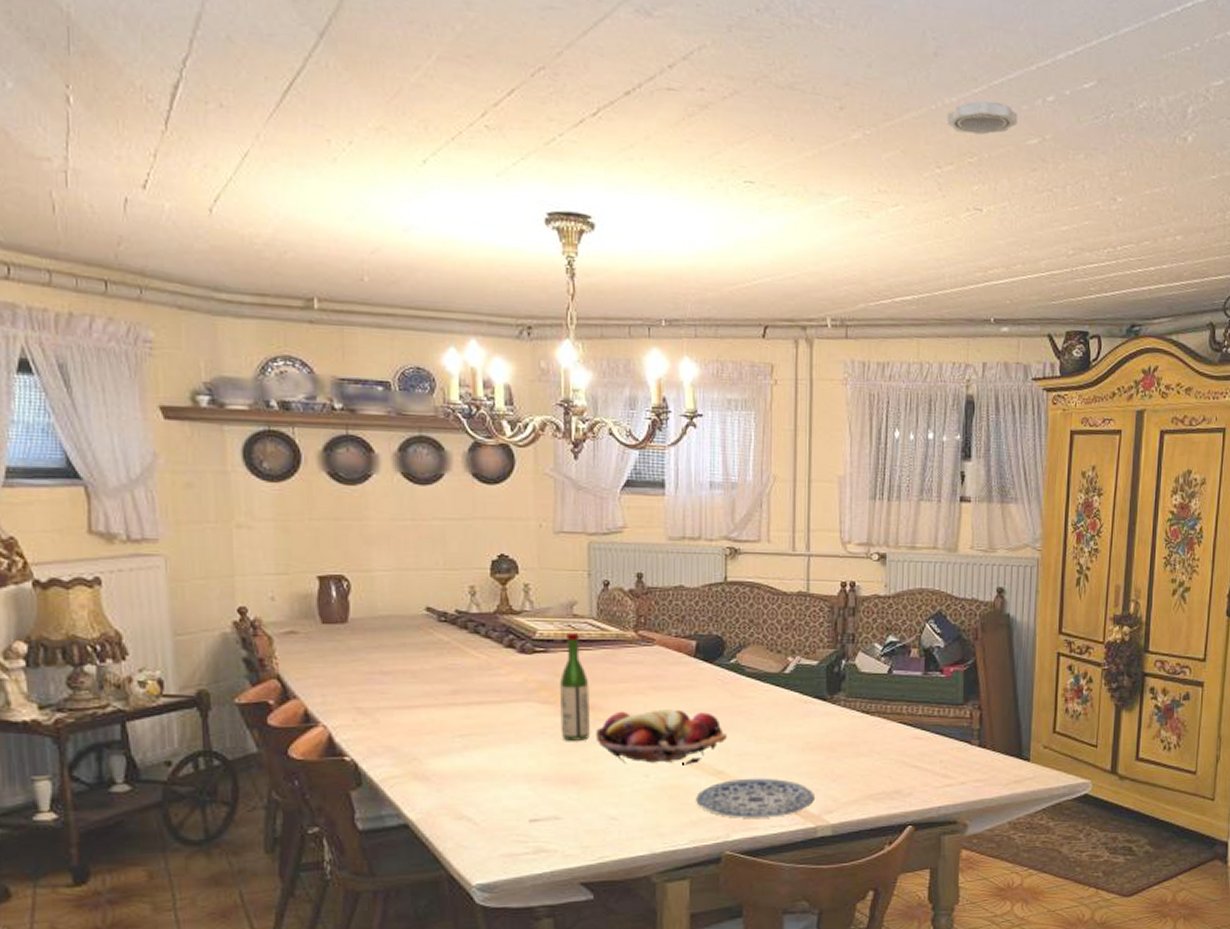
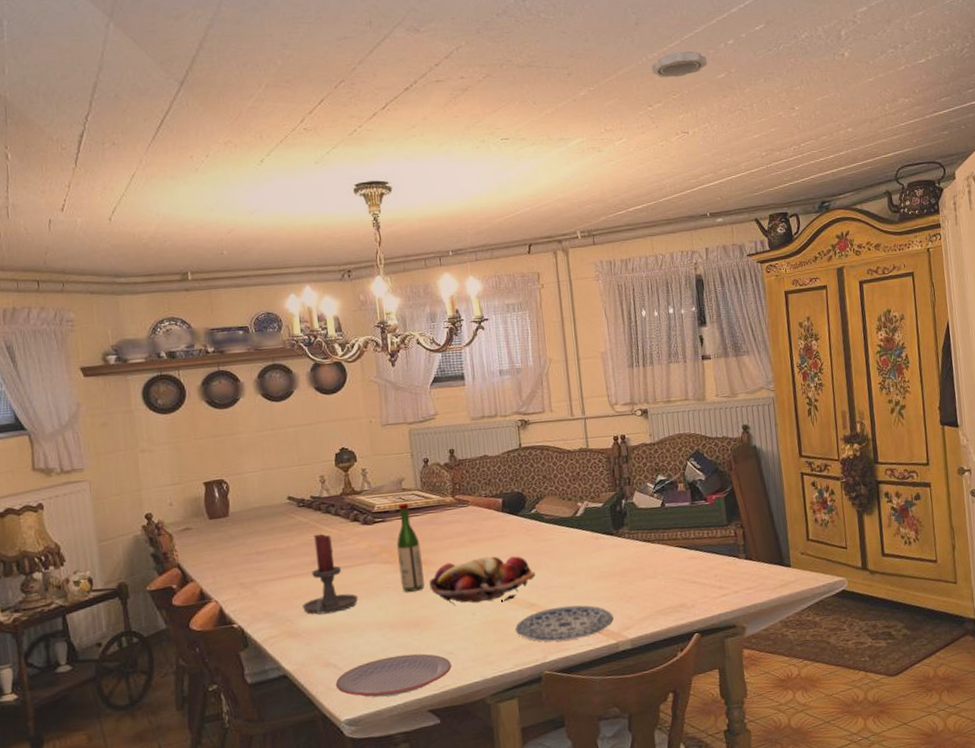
candle holder: none [433,657,505,756] -> present [302,533,358,615]
plate: none [468,815,614,862] -> present [335,653,452,698]

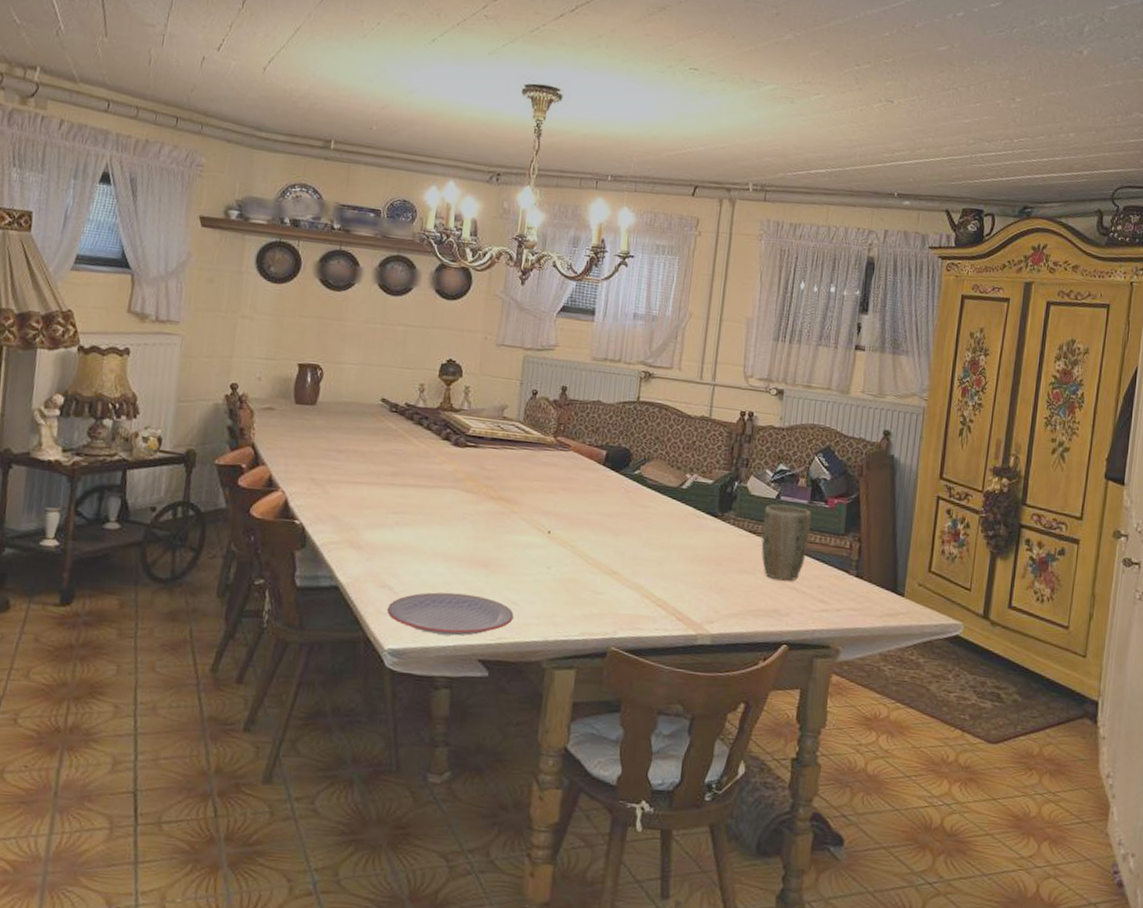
candle holder: present [302,533,358,615] -> none [370,444,431,532]
wine bottle: present [397,502,424,592] -> none [479,431,509,529]
fruit basket: present [429,556,535,606] -> none [509,506,624,563]
plate: present [515,605,613,642] -> none [590,580,698,621]
smoke detector: present [651,51,707,78] -> none [867,13,930,41]
plant pot: none [653,509,699,578] -> present [761,504,812,581]

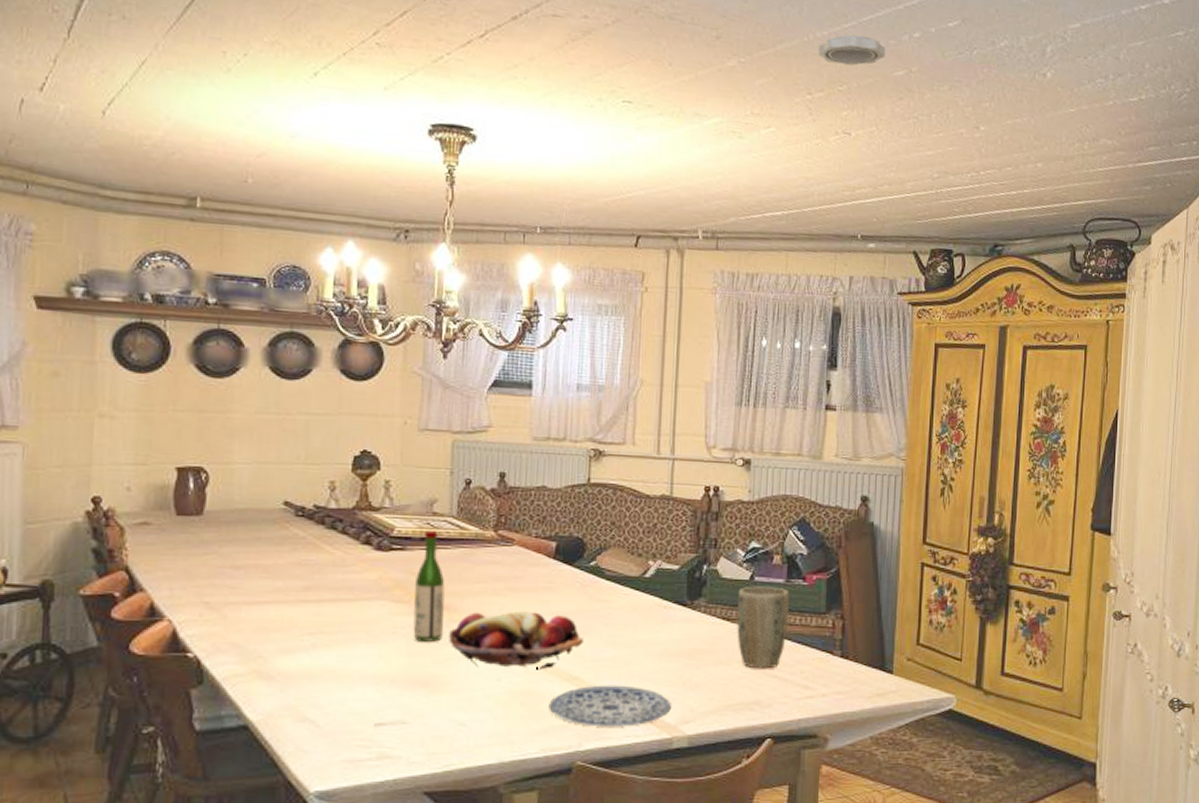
plate: present [386,592,514,636] -> none [309,719,462,768]
wine bottle: none [479,431,509,529] -> present [413,529,445,642]
fruit basket: none [509,506,624,563] -> present [449,611,583,670]
plate: none [590,580,698,621] -> present [548,685,671,727]
smoke detector: none [867,13,930,41] -> present [818,34,886,66]

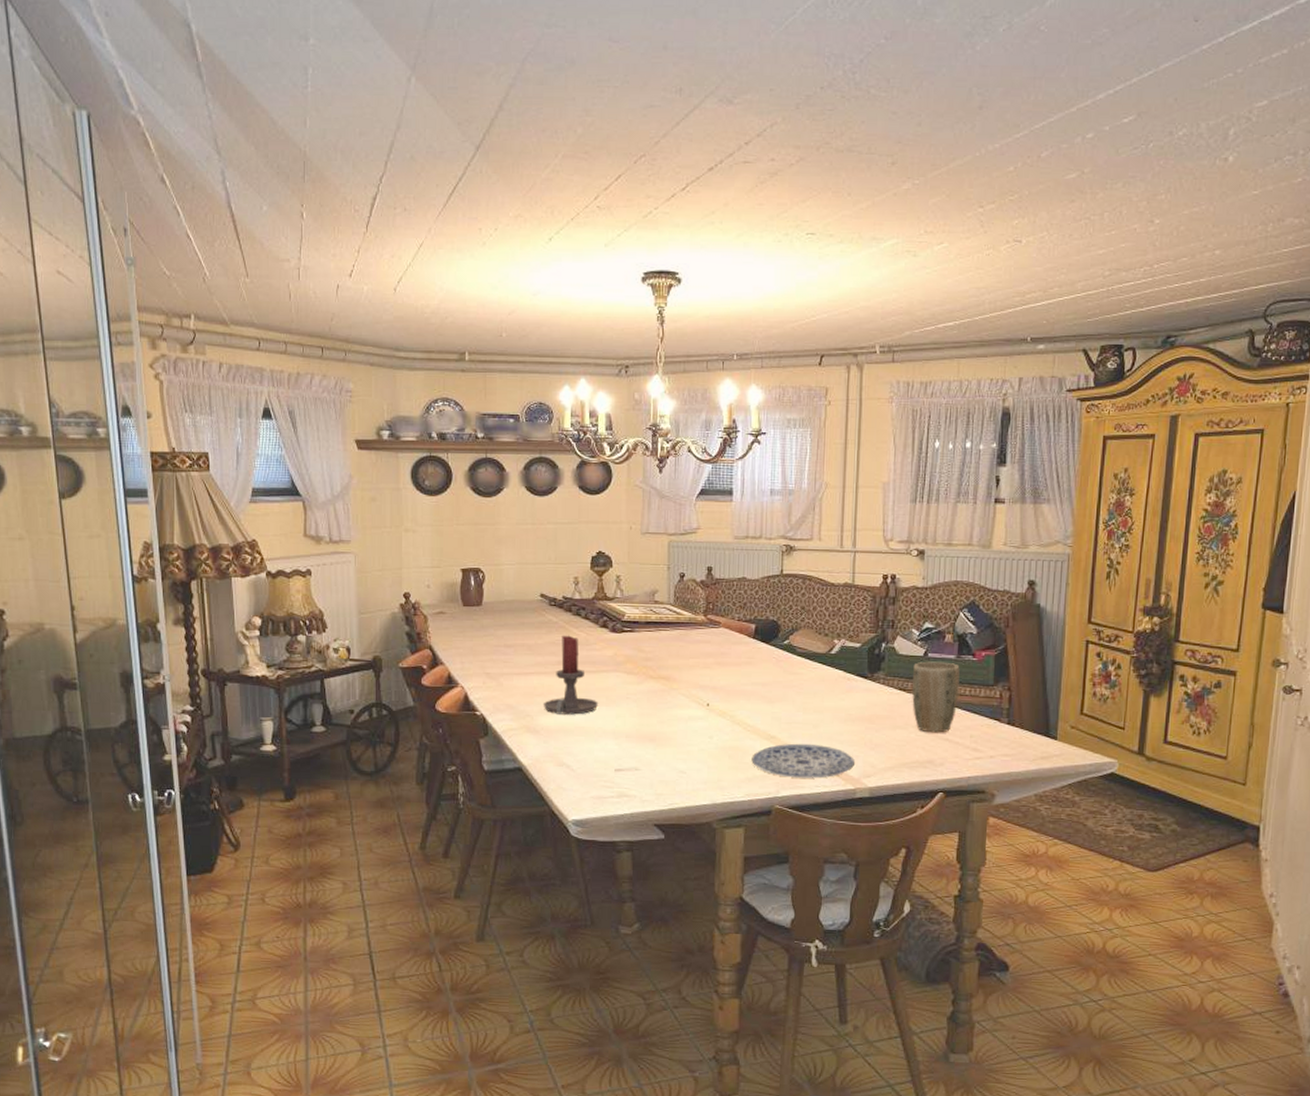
candle holder: none [281,553,355,655] -> present [543,635,598,715]
wine bottle: present [413,529,445,642] -> none [642,615,666,706]
fruit basket: present [449,611,583,670] -> none [670,682,779,730]
smoke detector: present [818,34,886,66] -> none [989,143,1058,174]

